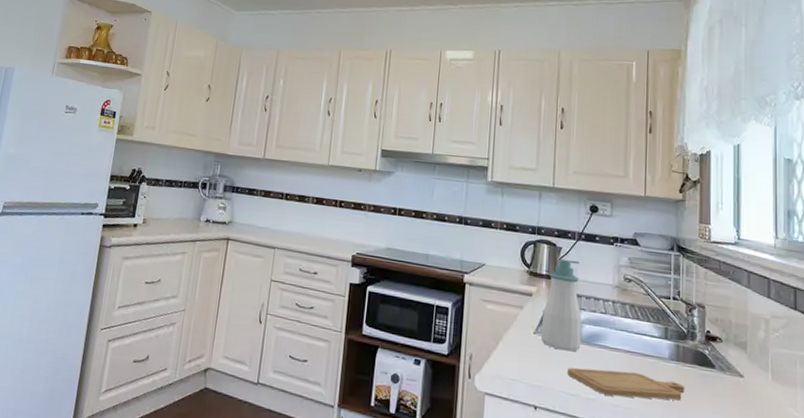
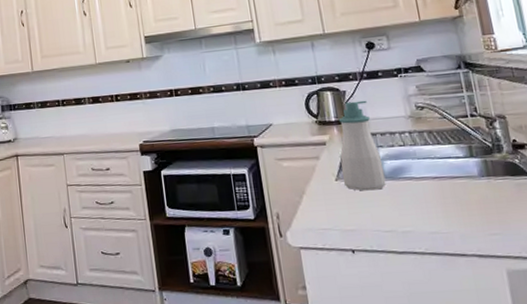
chopping board: present [566,367,685,401] -> none [376,196,502,225]

